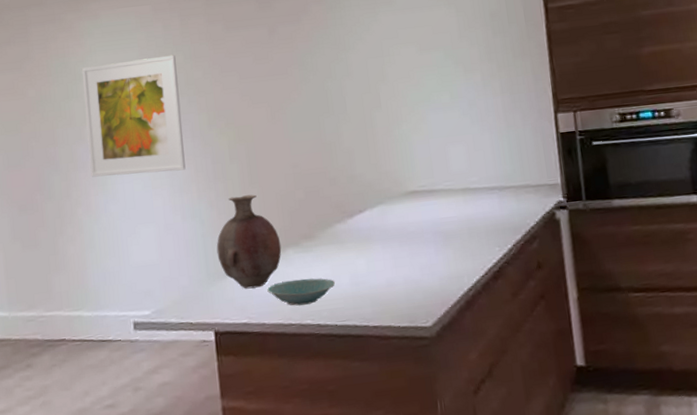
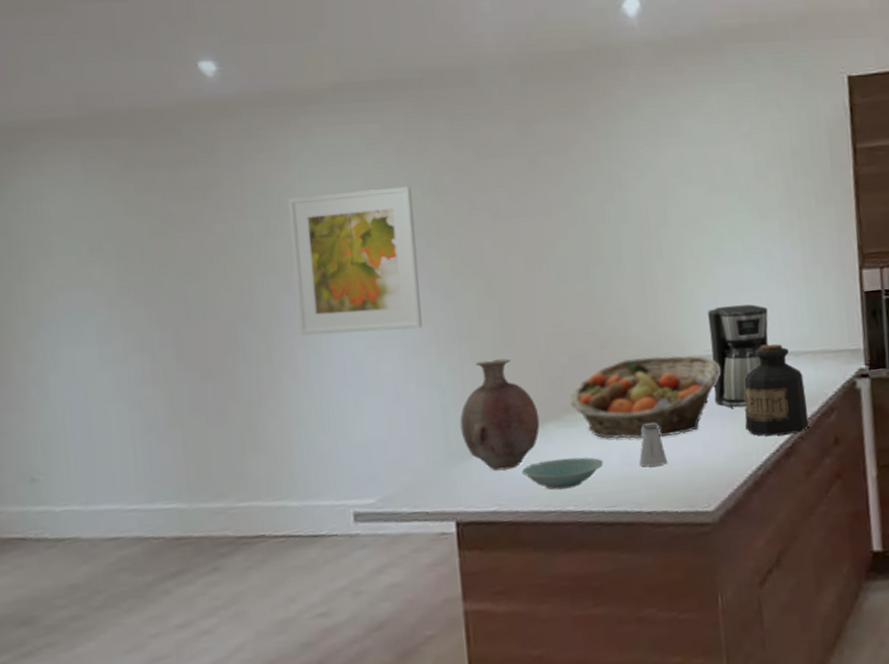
fruit basket: none [306,190,434,263] -> present [570,355,721,439]
saltshaker: none [365,250,390,287] -> present [638,424,668,467]
coffee maker: none [421,145,475,236] -> present [708,304,768,408]
bottle: none [455,180,514,261] -> present [744,344,809,436]

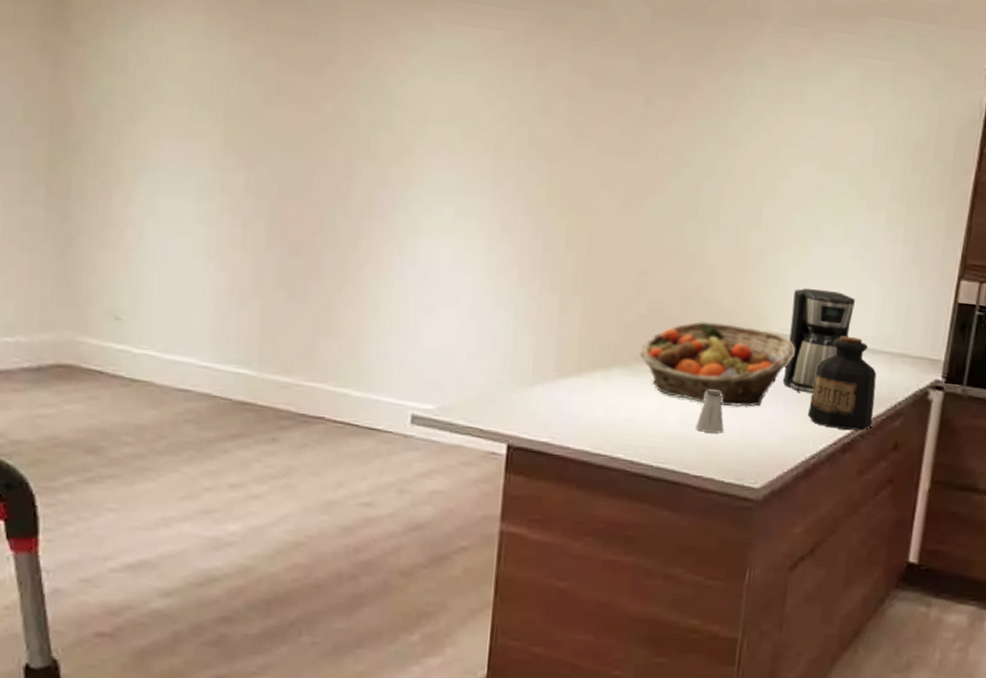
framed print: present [288,186,423,336] -> none [389,91,522,248]
vase: present [459,358,540,471] -> none [527,293,607,406]
bowl: present [521,457,604,490] -> none [579,405,661,436]

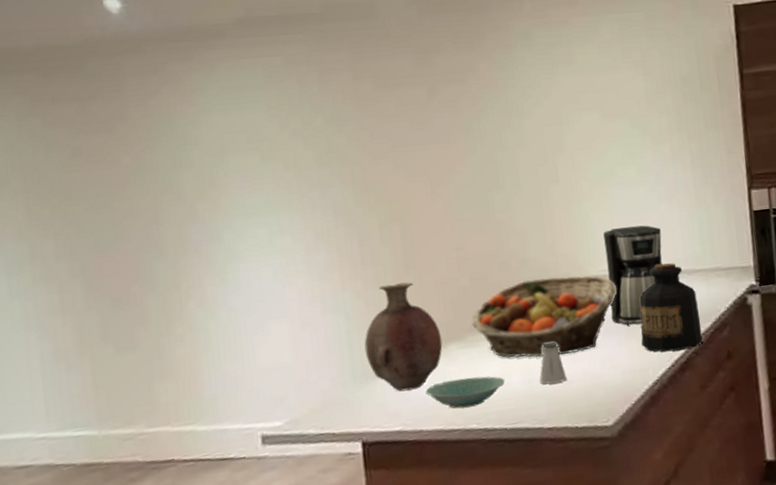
vase: none [527,293,607,406] -> present [364,282,443,392]
bowl: none [579,405,661,436] -> present [425,376,506,409]

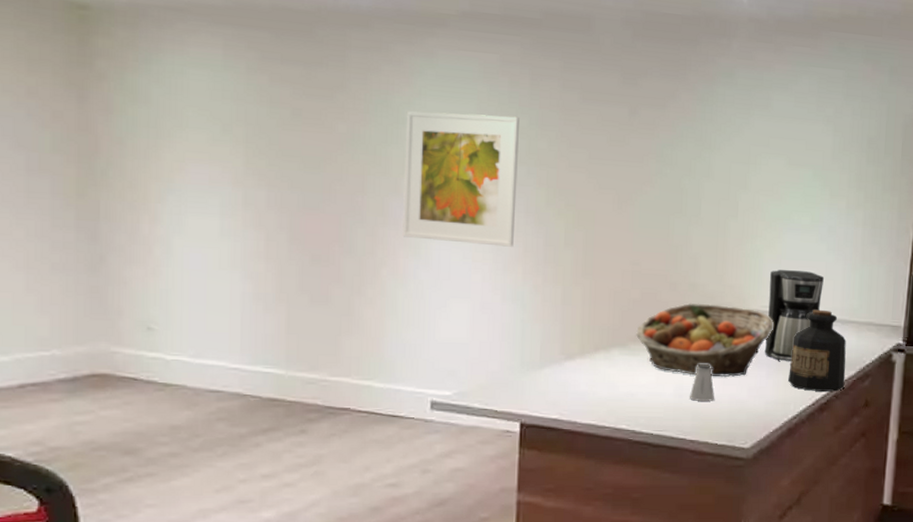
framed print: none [194,117,327,264] -> present [402,111,519,247]
vase: present [364,282,443,392] -> none [535,285,607,384]
bowl: present [425,376,506,409] -> none [584,382,659,409]

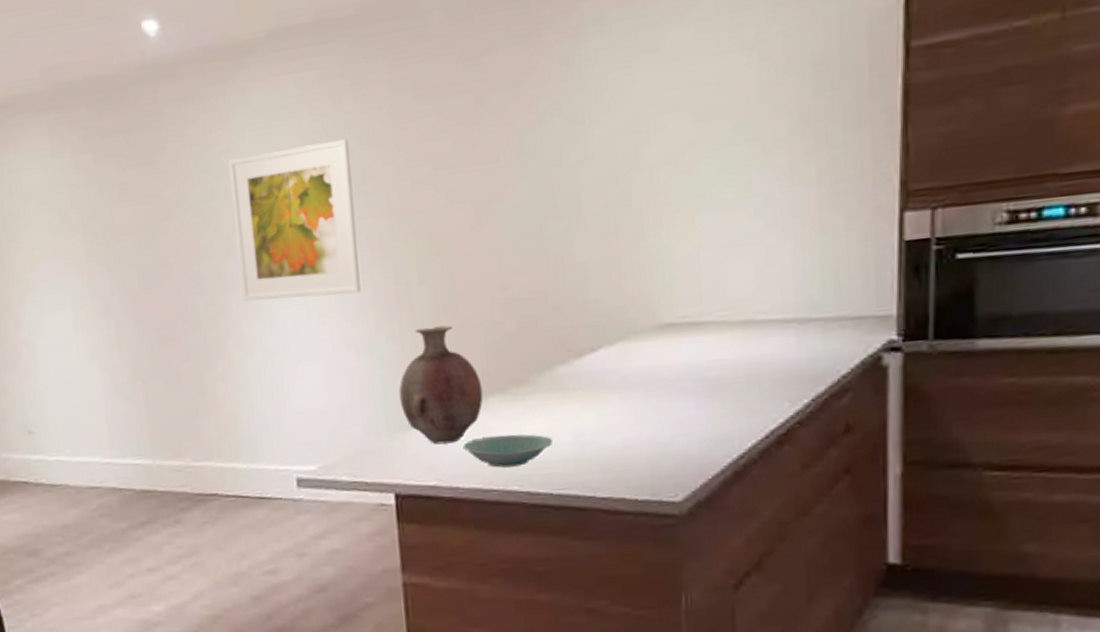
vase: none [535,285,607,384] -> present [398,325,484,445]
bowl: none [584,382,659,409] -> present [462,434,554,468]
fruit basket: present [636,304,775,378] -> none [517,322,700,417]
saltshaker: present [689,364,715,401] -> none [593,401,628,449]
coffee maker: present [764,270,824,361] -> none [686,260,765,386]
bottle: present [788,309,846,392] -> none [726,309,812,420]

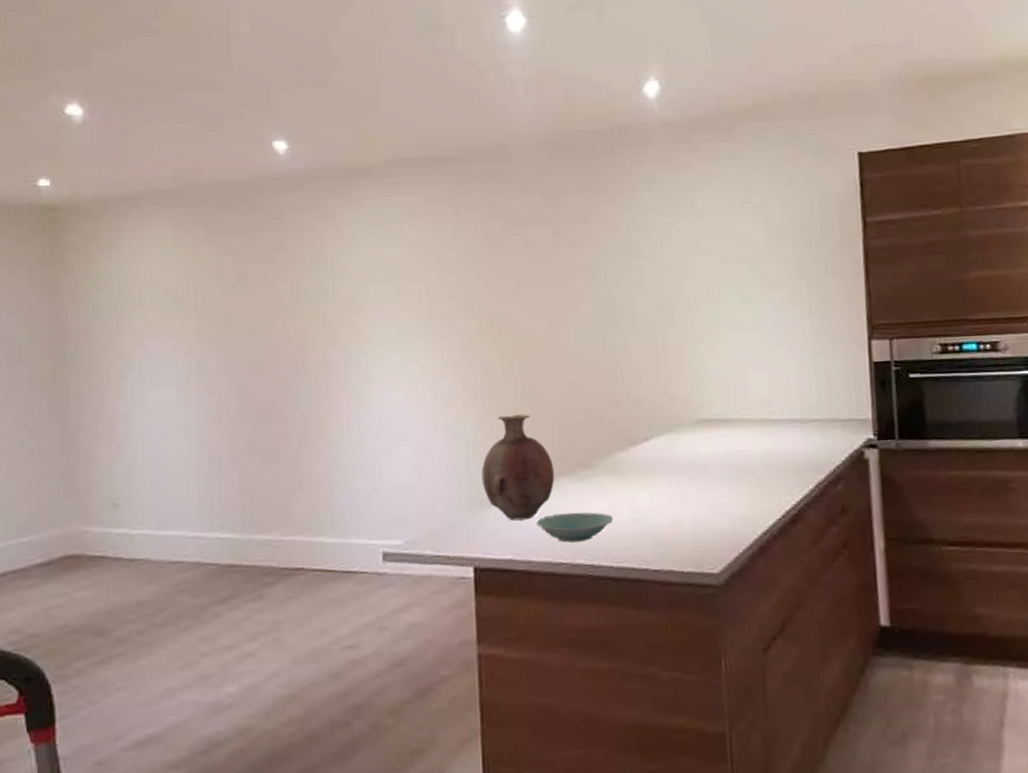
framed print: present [229,138,361,302] -> none [341,252,452,386]

